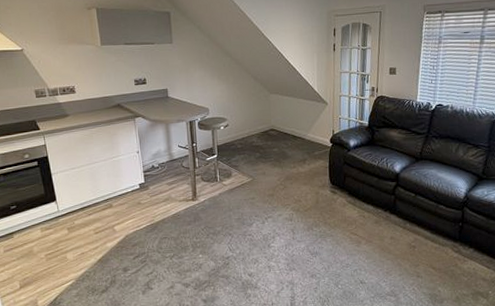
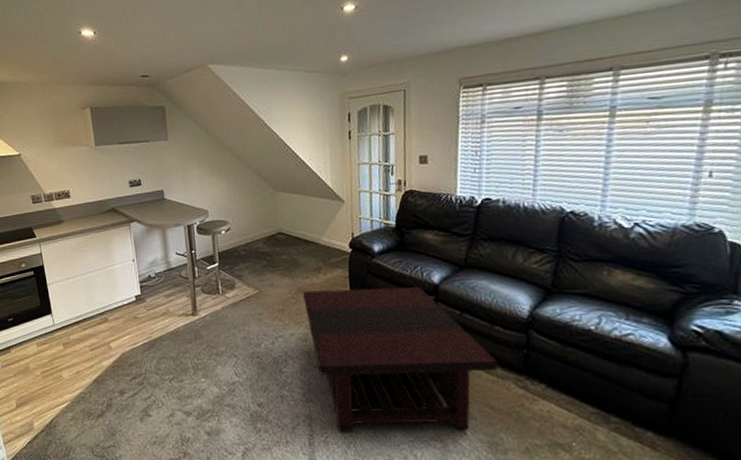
coffee table: none [290,175,440,294] -> present [303,287,498,433]

